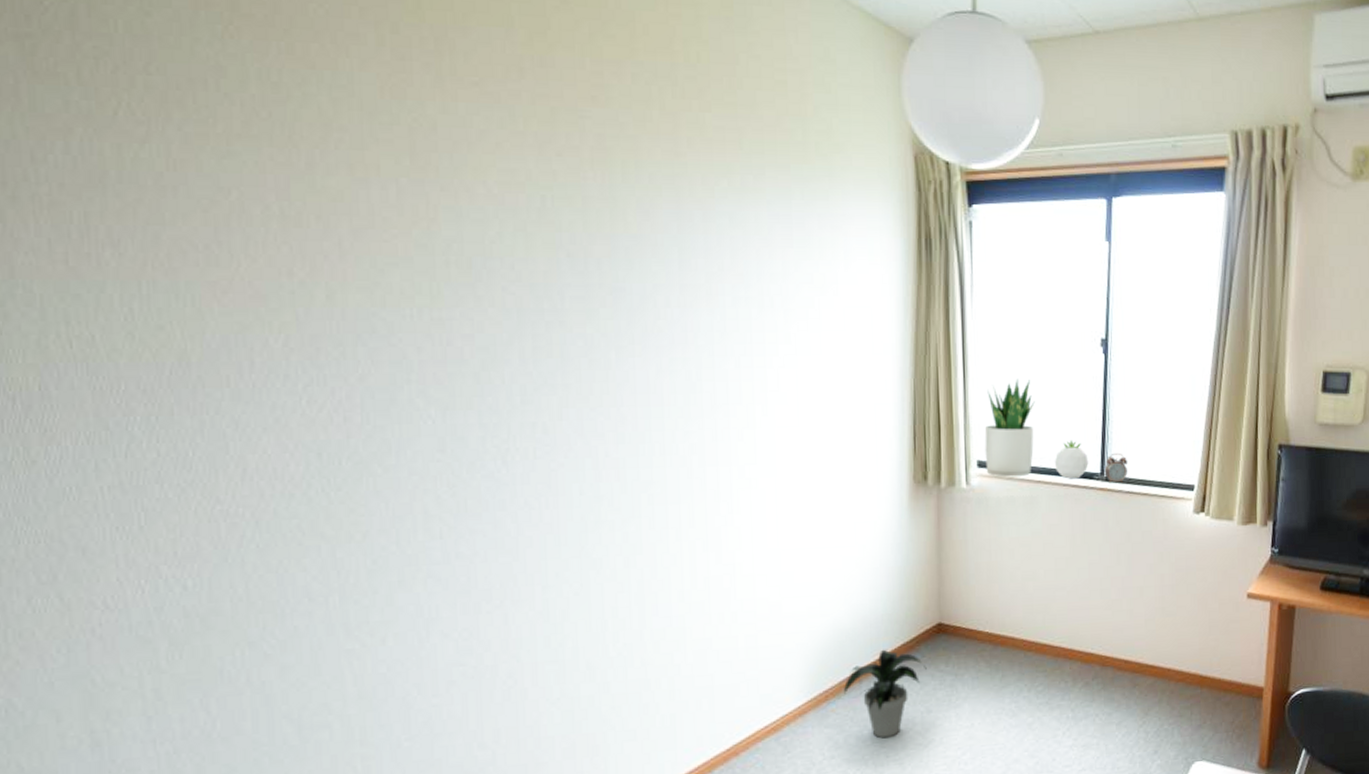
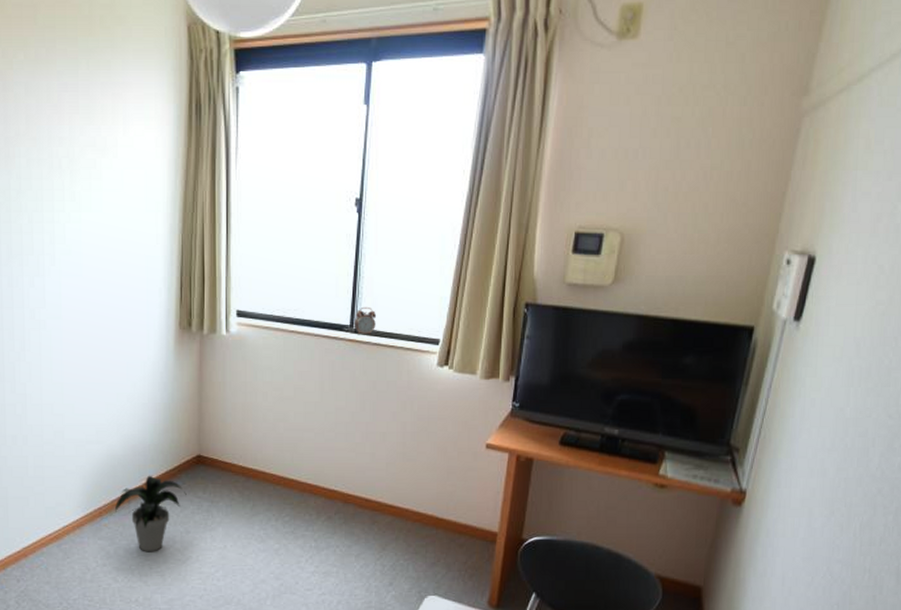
planter: present [984,378,1035,477] -> none [244,235,291,326]
succulent plant: present [1054,440,1089,479] -> none [307,293,339,330]

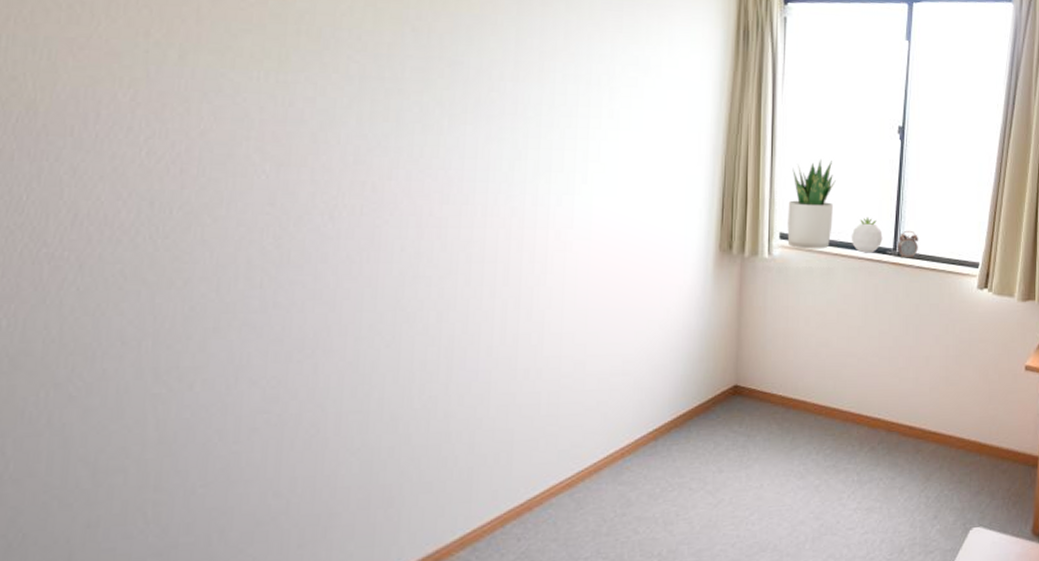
potted plant: present [114,475,187,552] -> none [638,409,721,497]
planter: none [244,235,291,326] -> present [787,159,836,249]
succulent plant: none [307,293,339,330] -> present [851,217,883,253]

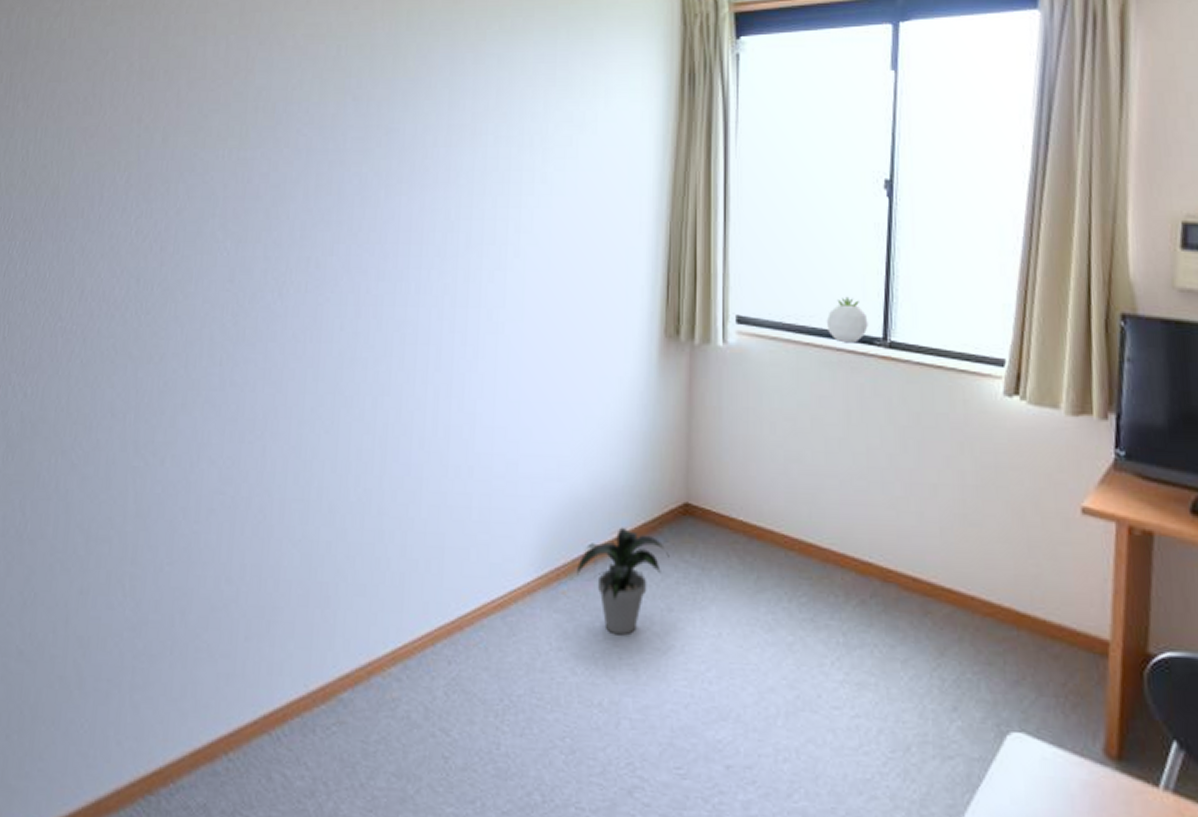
potted plant: none [638,409,721,497] -> present [576,527,670,636]
planter: present [787,159,836,249] -> none [745,224,805,337]
alarm clock: present [897,230,919,260] -> none [887,314,918,353]

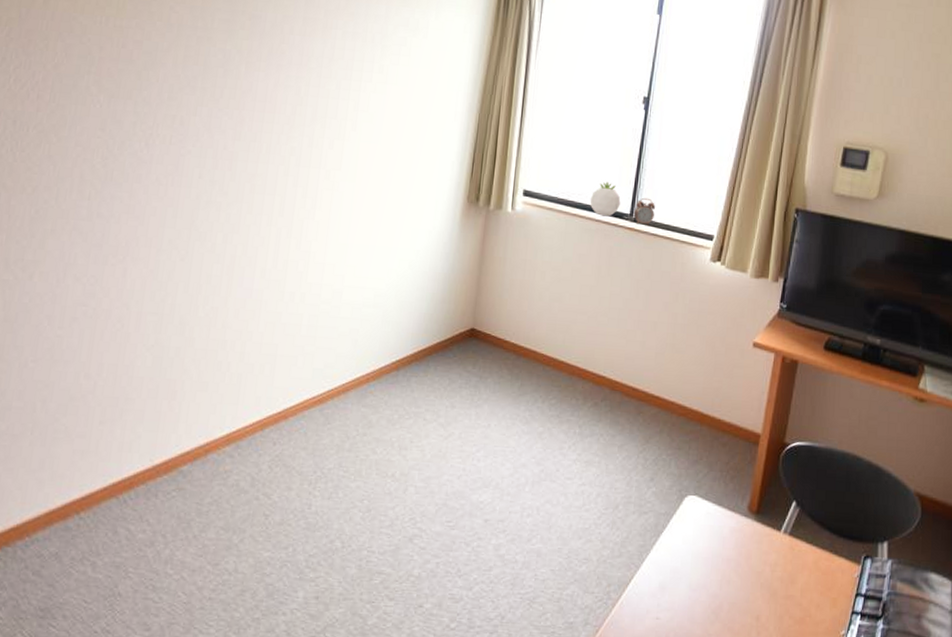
potted plant: present [576,527,670,636] -> none [382,344,456,425]
alarm clock: none [887,314,918,353] -> present [633,197,656,227]

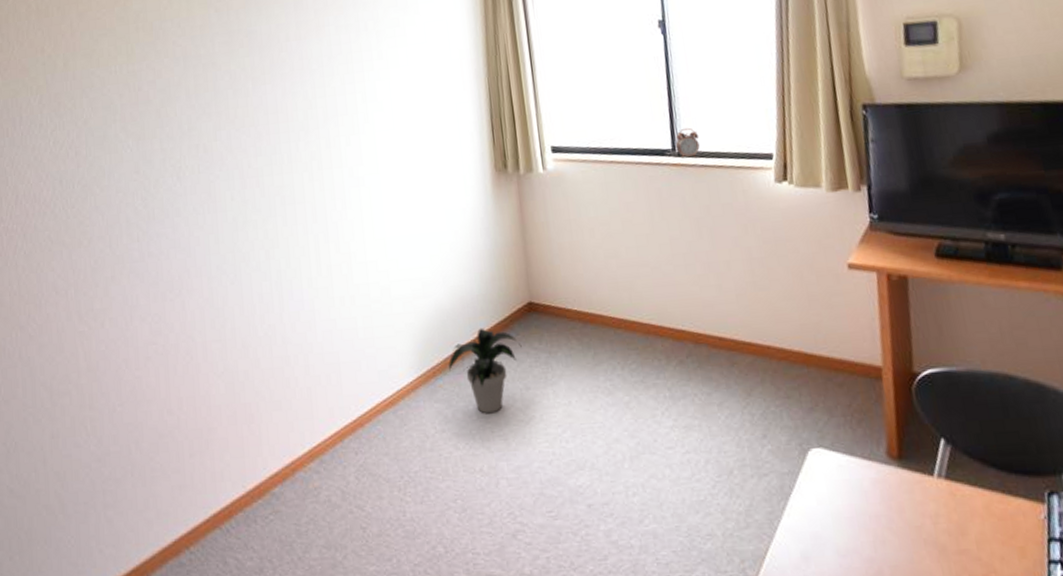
potted plant: none [382,344,456,425] -> present [448,328,522,414]
succulent plant: present [590,181,621,217] -> none [624,119,659,158]

